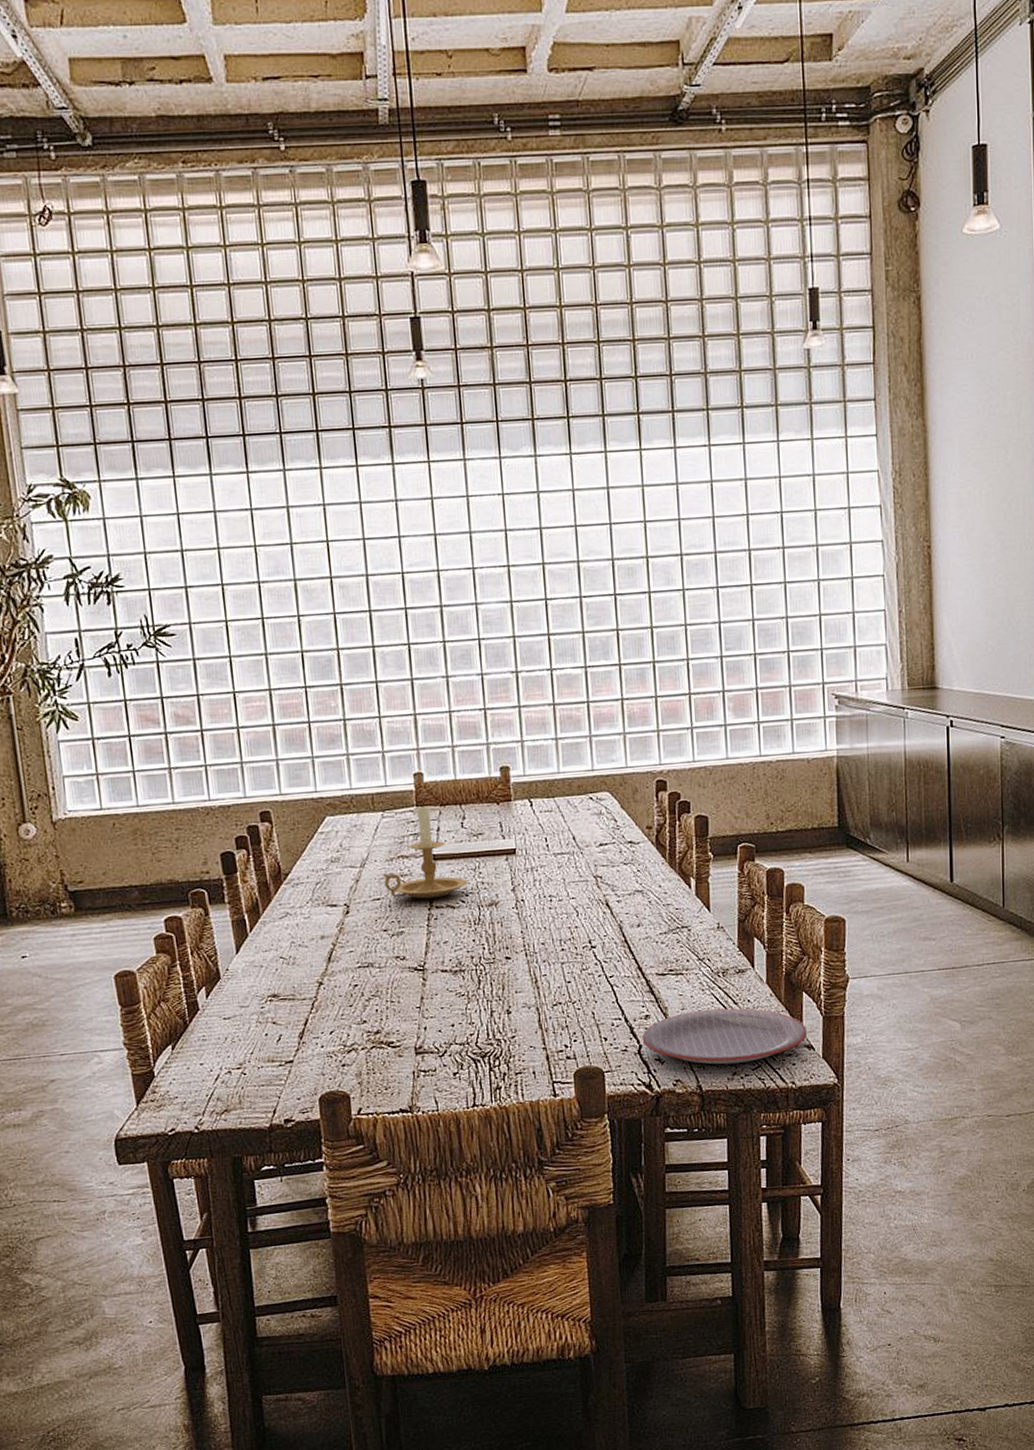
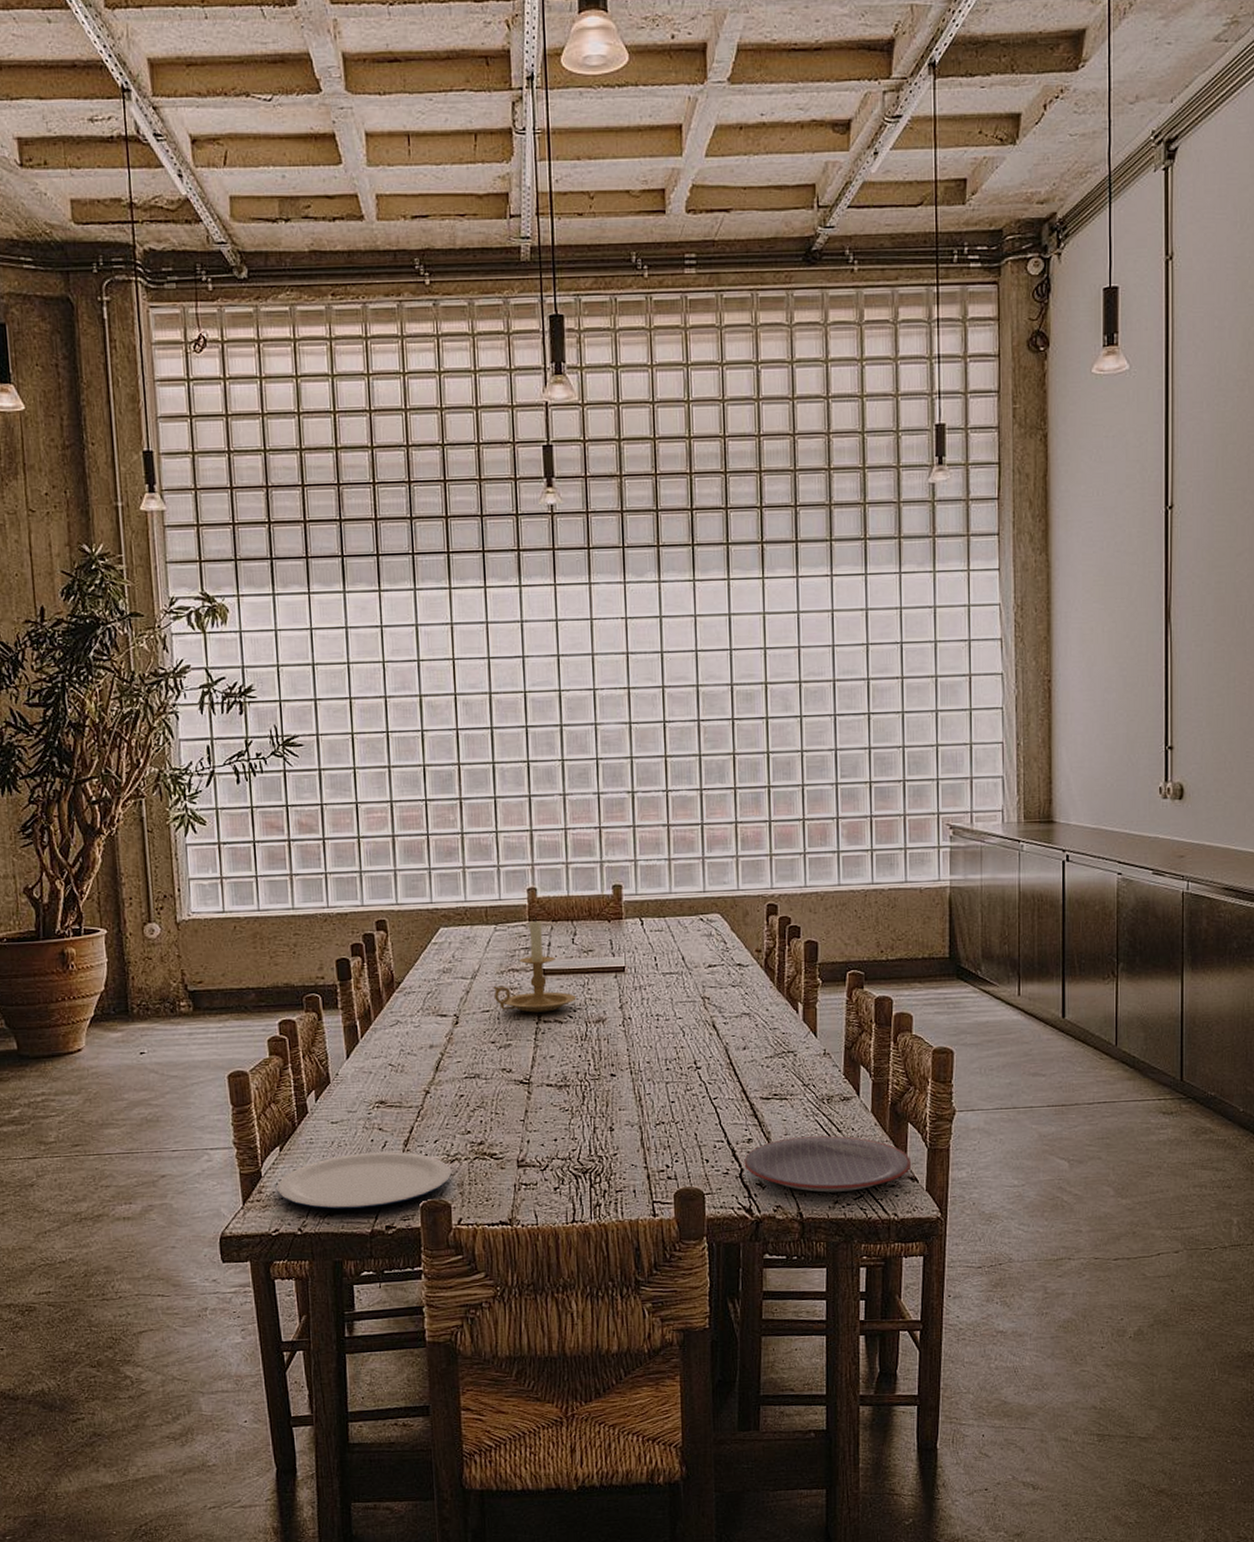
plate: none [170,1044,350,1106] -> present [276,1152,452,1210]

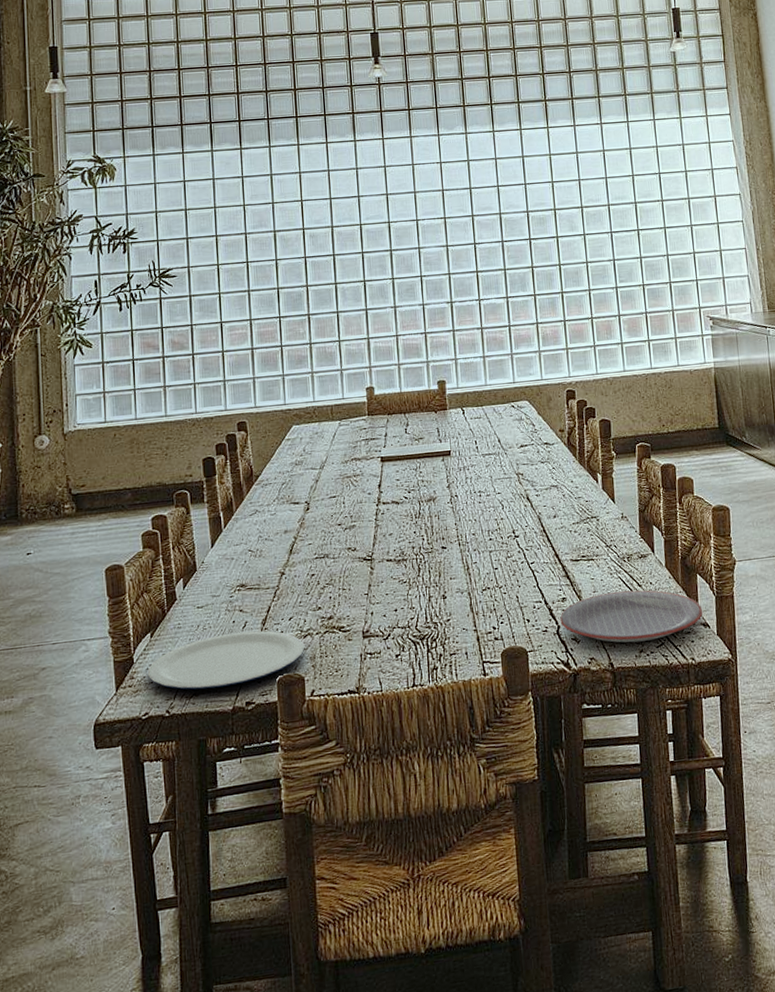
candle holder: present [493,917,577,1013] -> none [339,412,410,496]

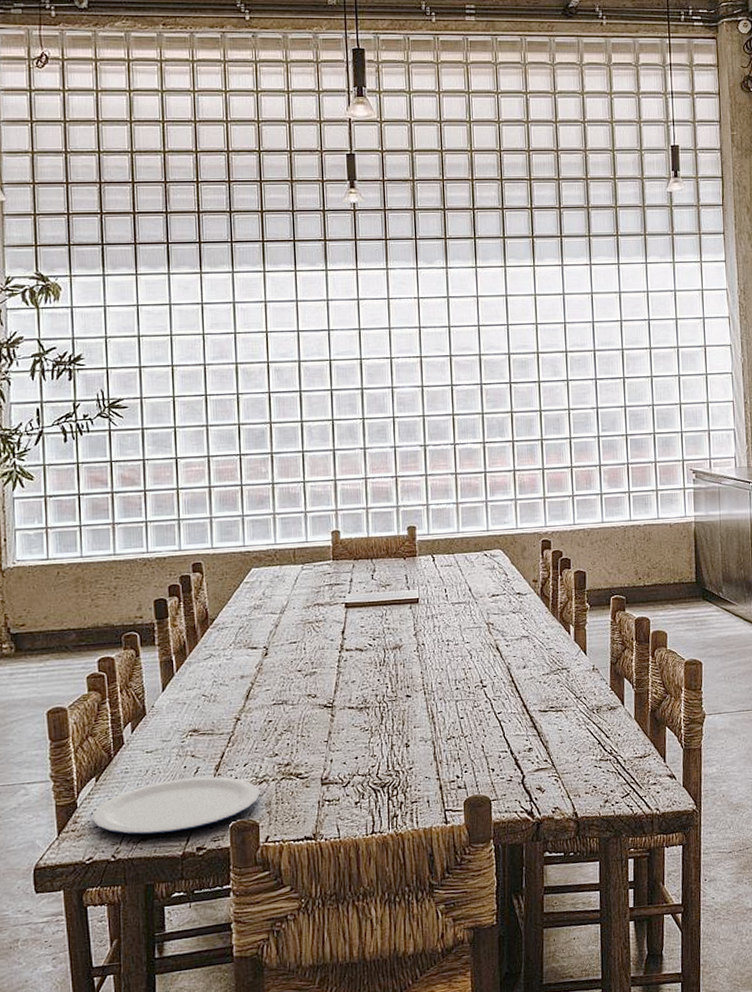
plate: present [560,590,702,643] -> none [525,741,669,793]

